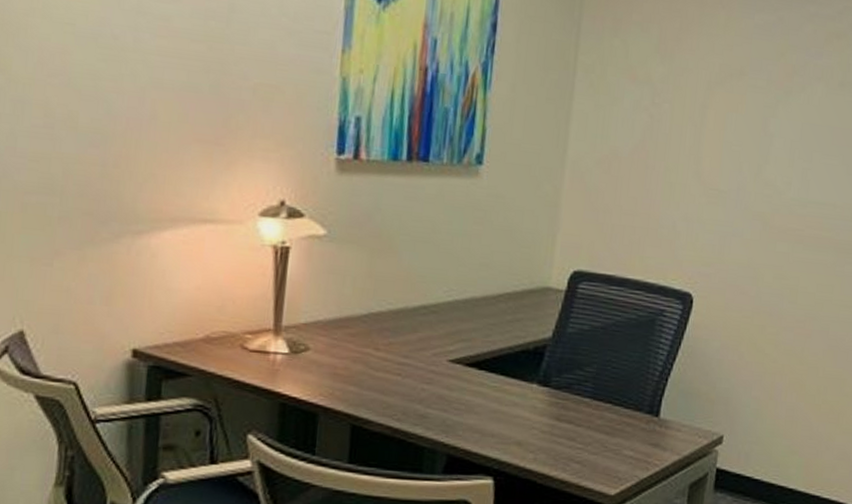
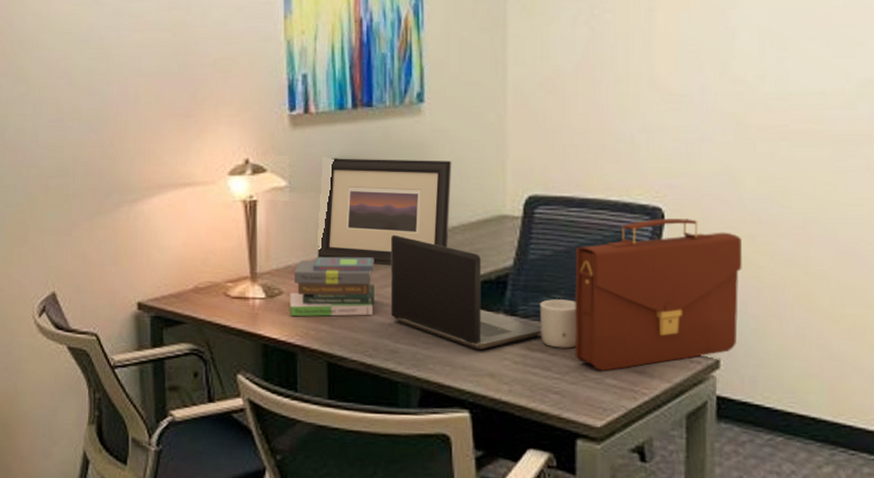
books: none [315,313,414,379] -> present [290,257,375,317]
picture frame: none [353,211,504,327] -> present [318,158,452,263]
laptop computer: none [424,297,572,419] -> present [390,235,542,351]
mug: none [569,372,606,420] -> present [540,299,577,348]
briefcase: none [598,303,754,443] -> present [574,219,742,371]

